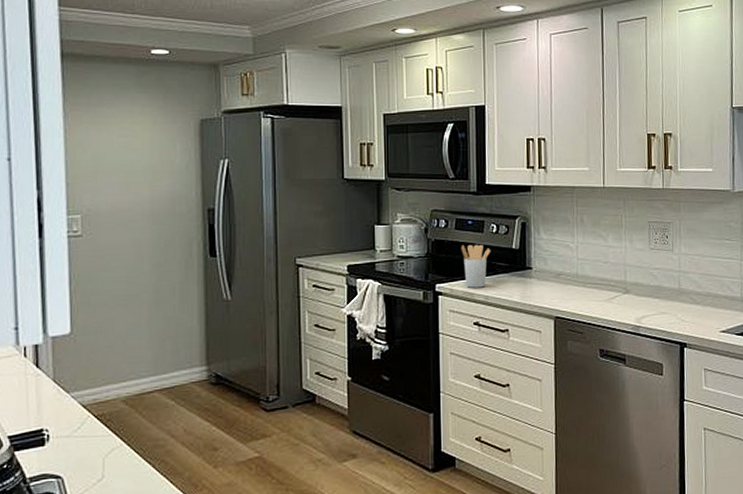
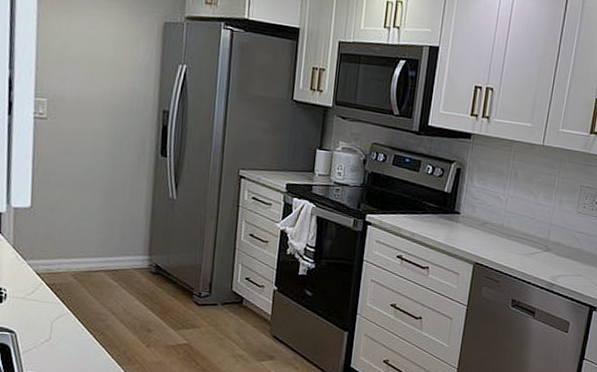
utensil holder: present [461,244,491,288] -> none [395,180,424,224]

